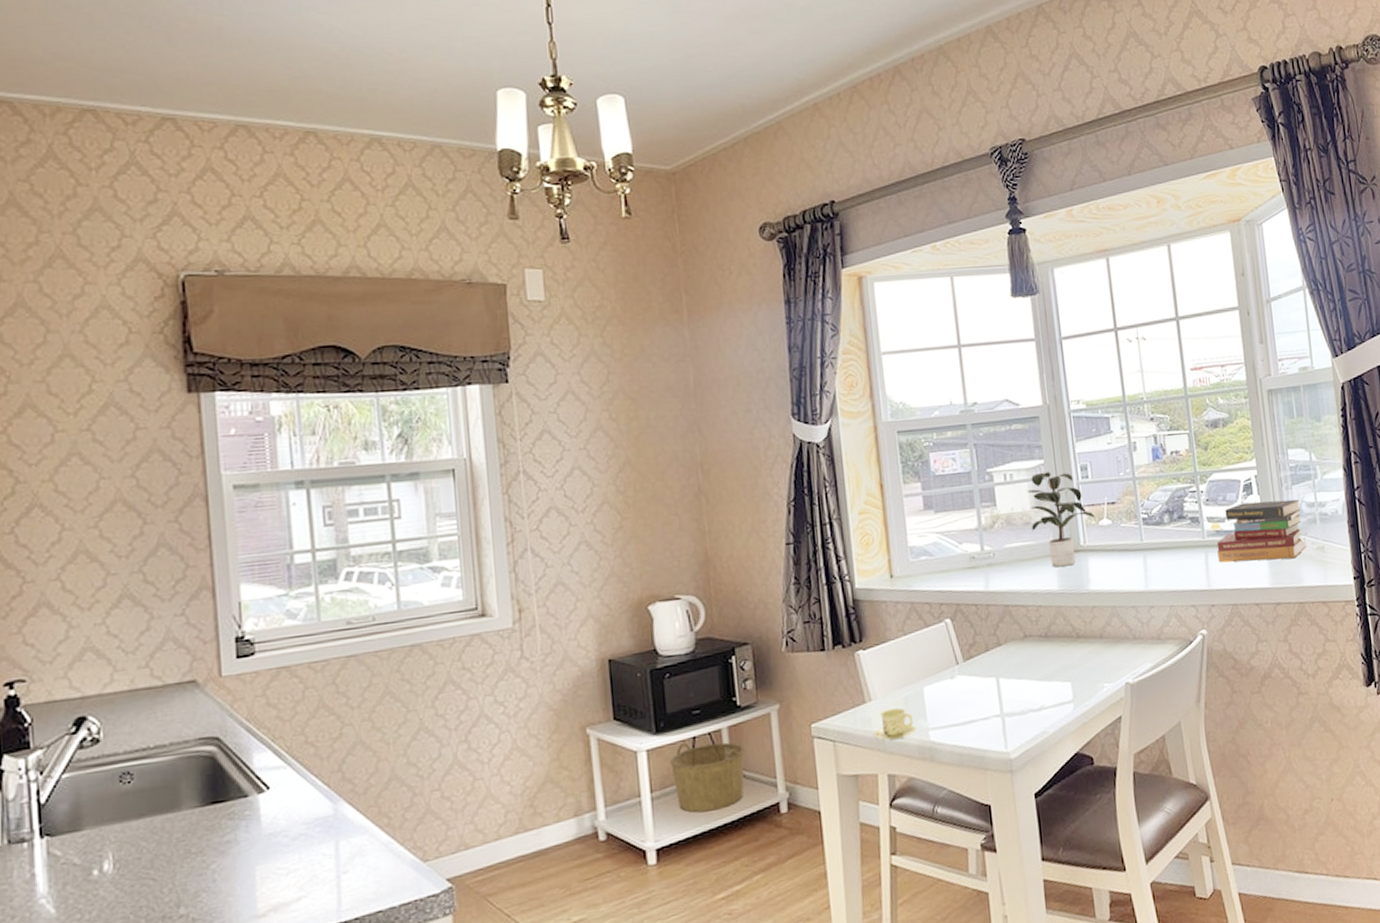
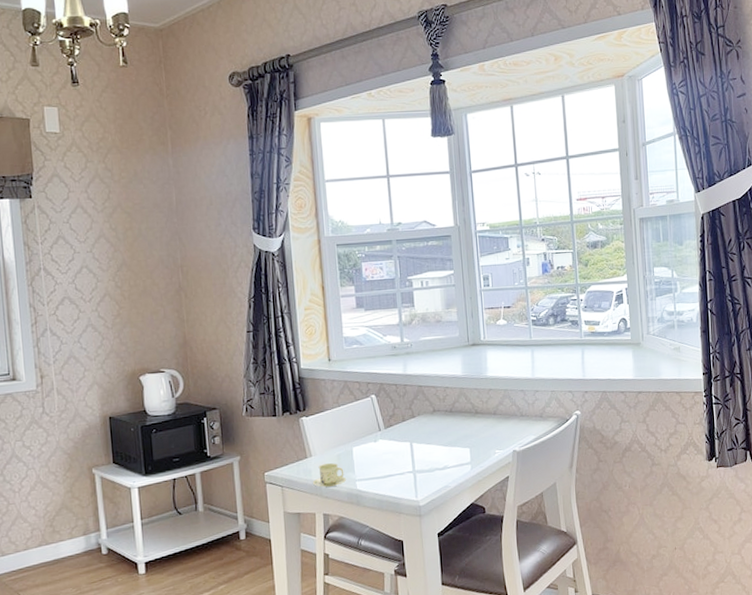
basket: present [670,742,745,813] -> none [156,483,213,537]
potted plant: present [1027,472,1096,568] -> none [439,280,494,357]
books: present [1216,499,1306,563] -> none [591,308,665,358]

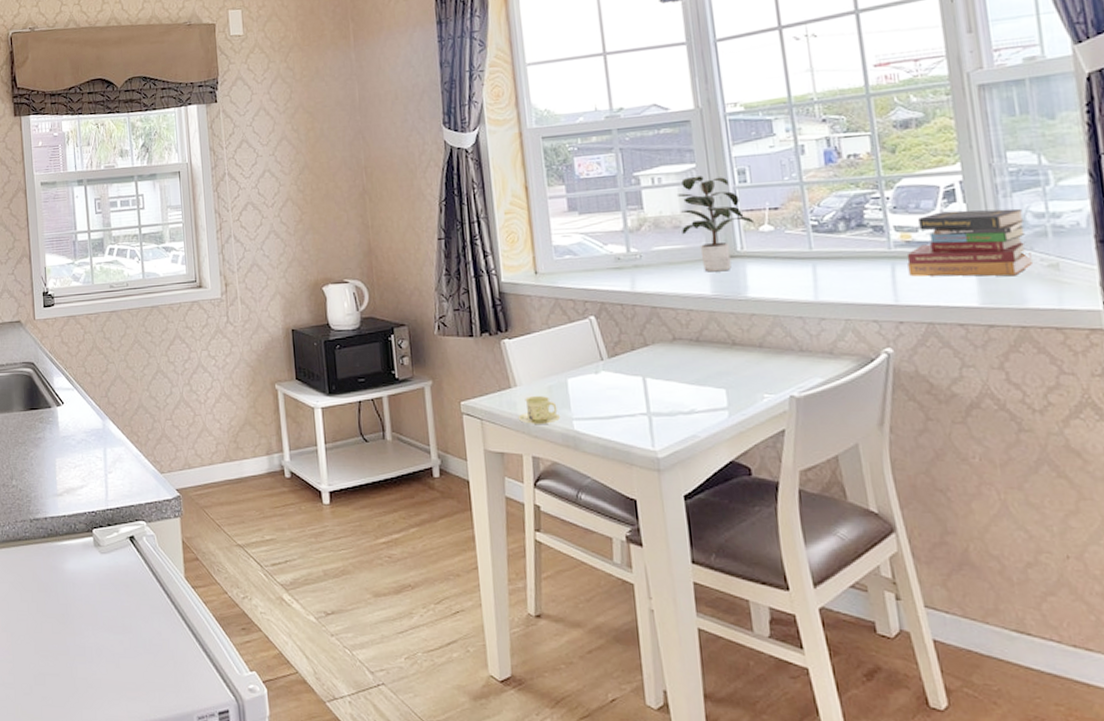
potted plant: none [439,280,494,357] -> present [676,176,755,272]
books: none [591,308,665,358] -> present [906,208,1032,277]

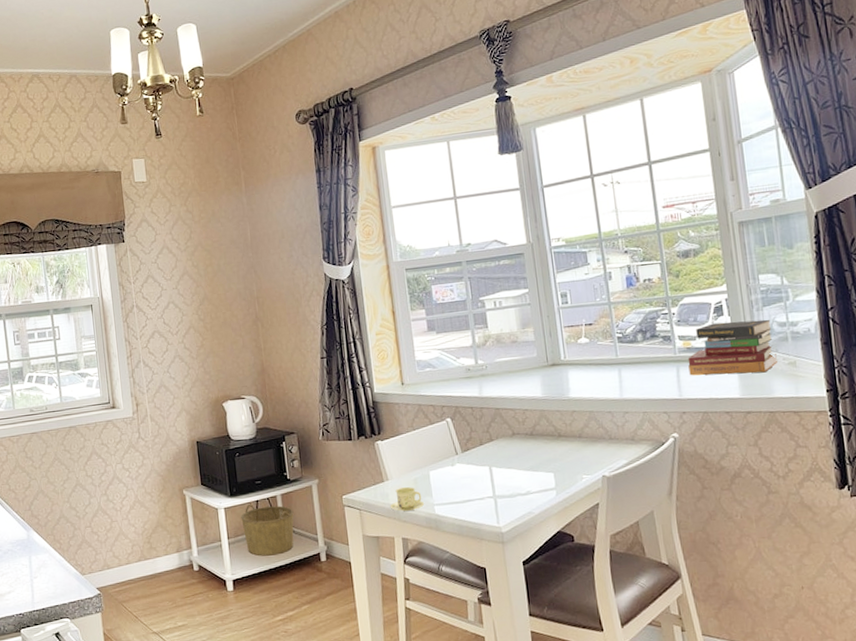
basket: none [340,405,403,466] -> present [241,504,294,556]
potted plant: present [676,176,755,272] -> none [514,299,575,378]

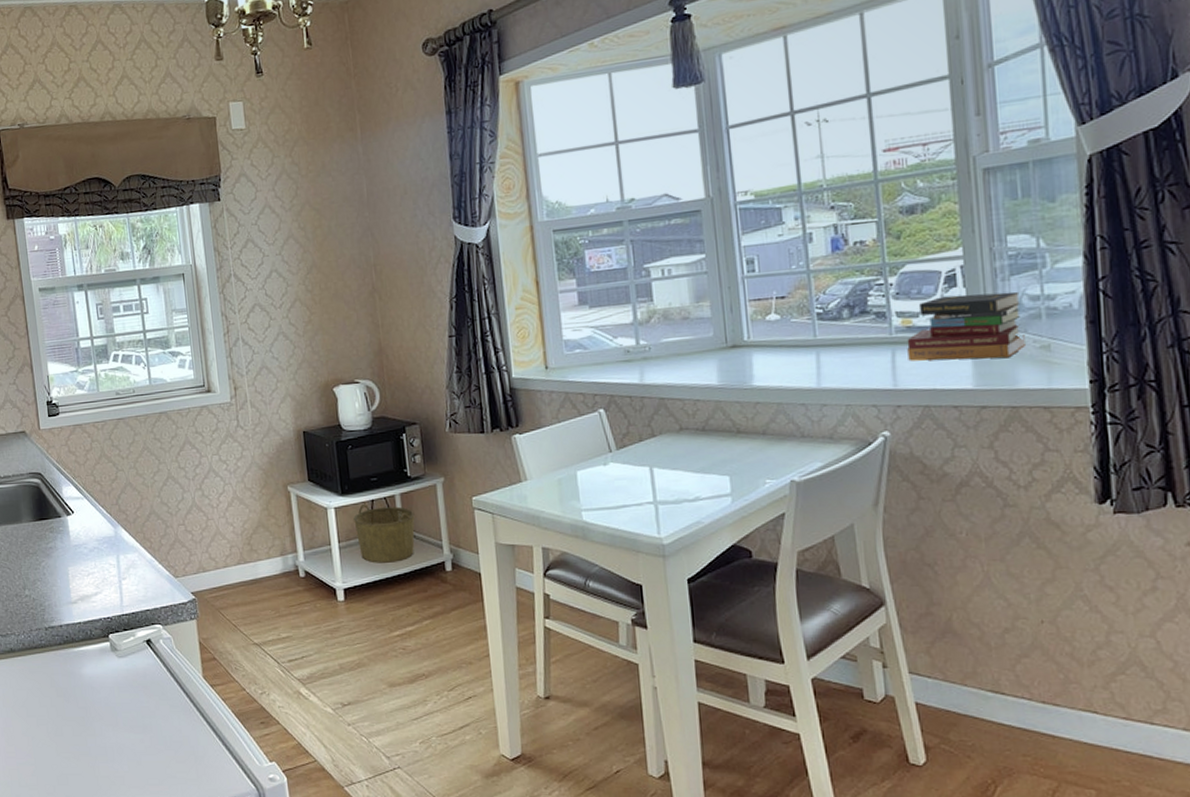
cup and saucer: present [390,487,425,512] -> none [528,489,570,517]

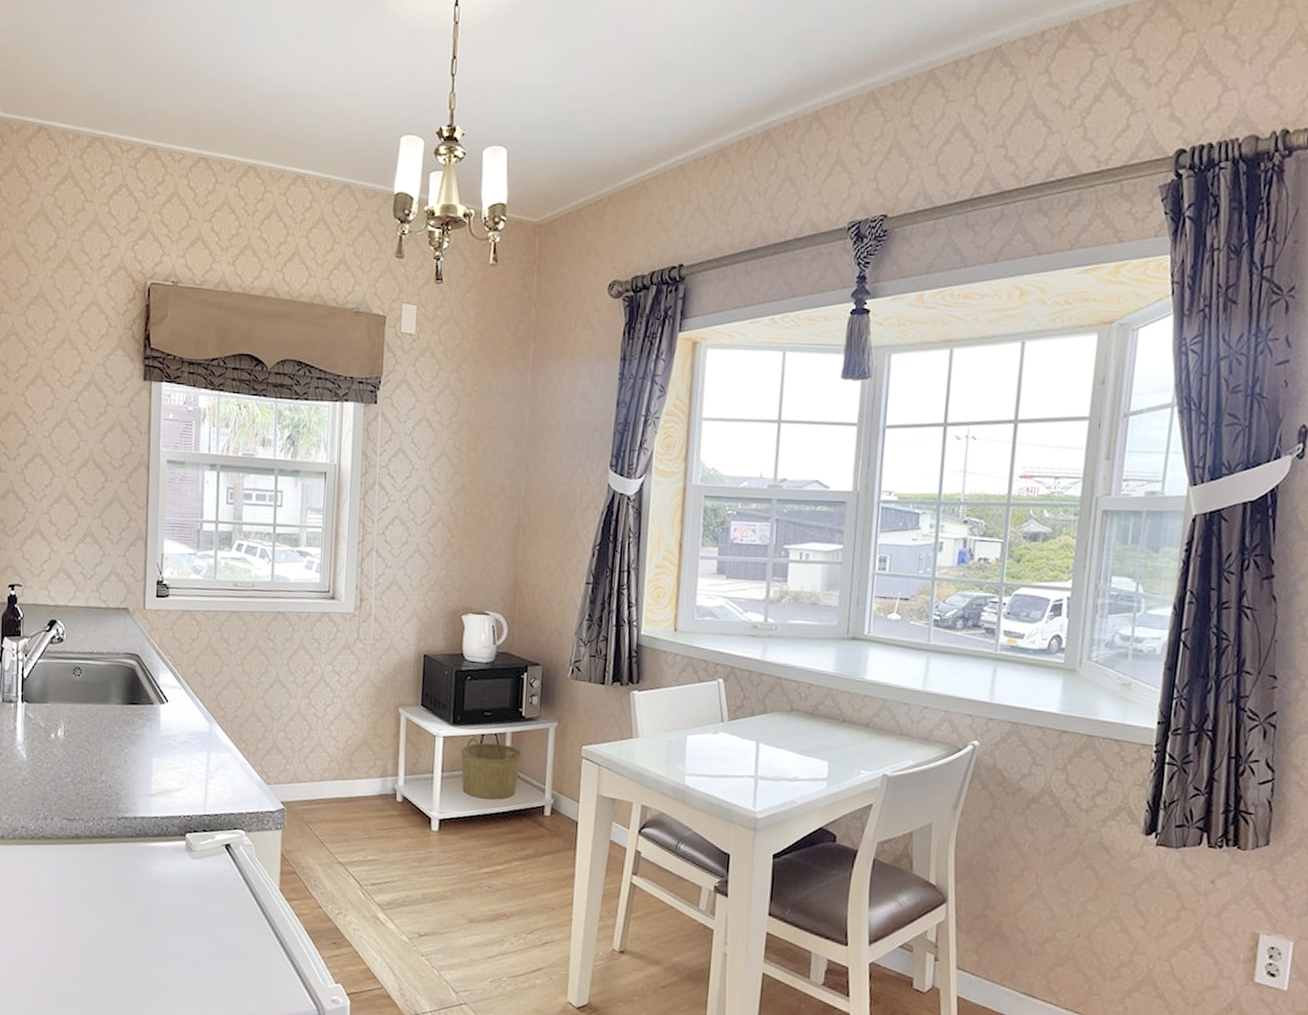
books: present [907,292,1025,361] -> none [1007,623,1114,690]

